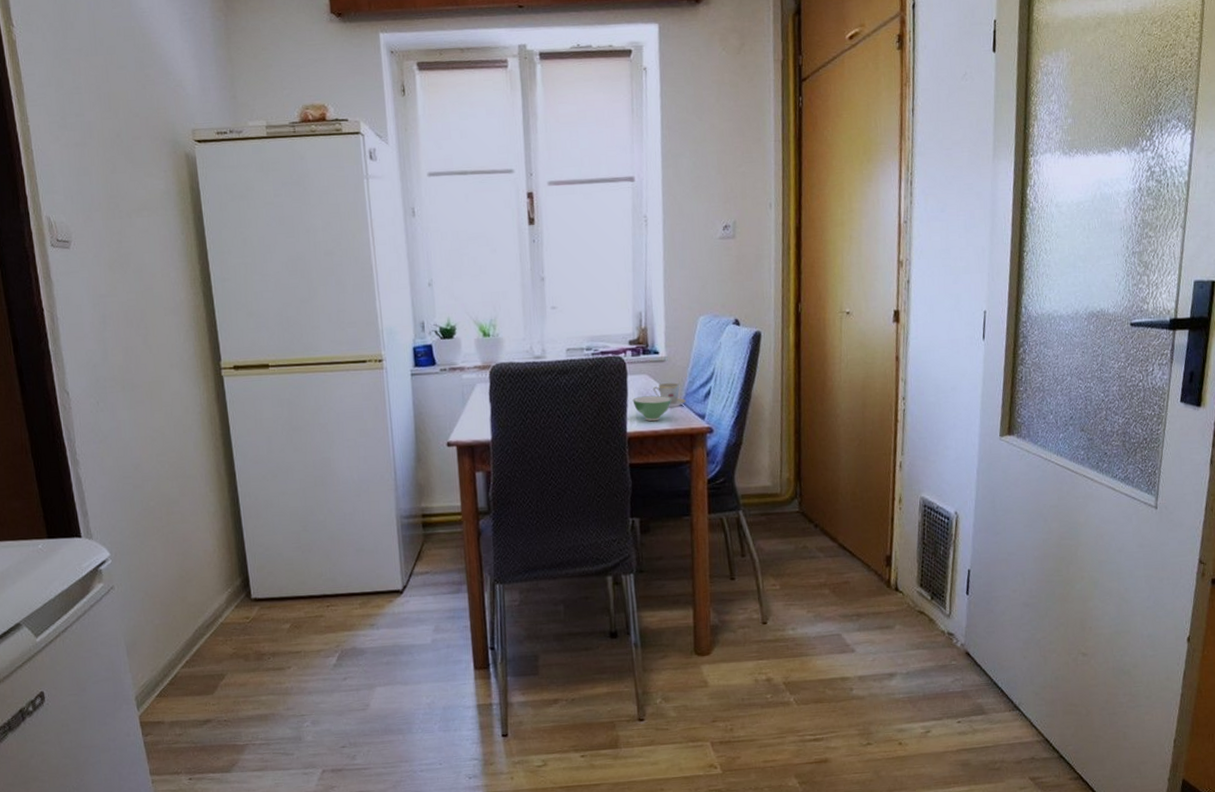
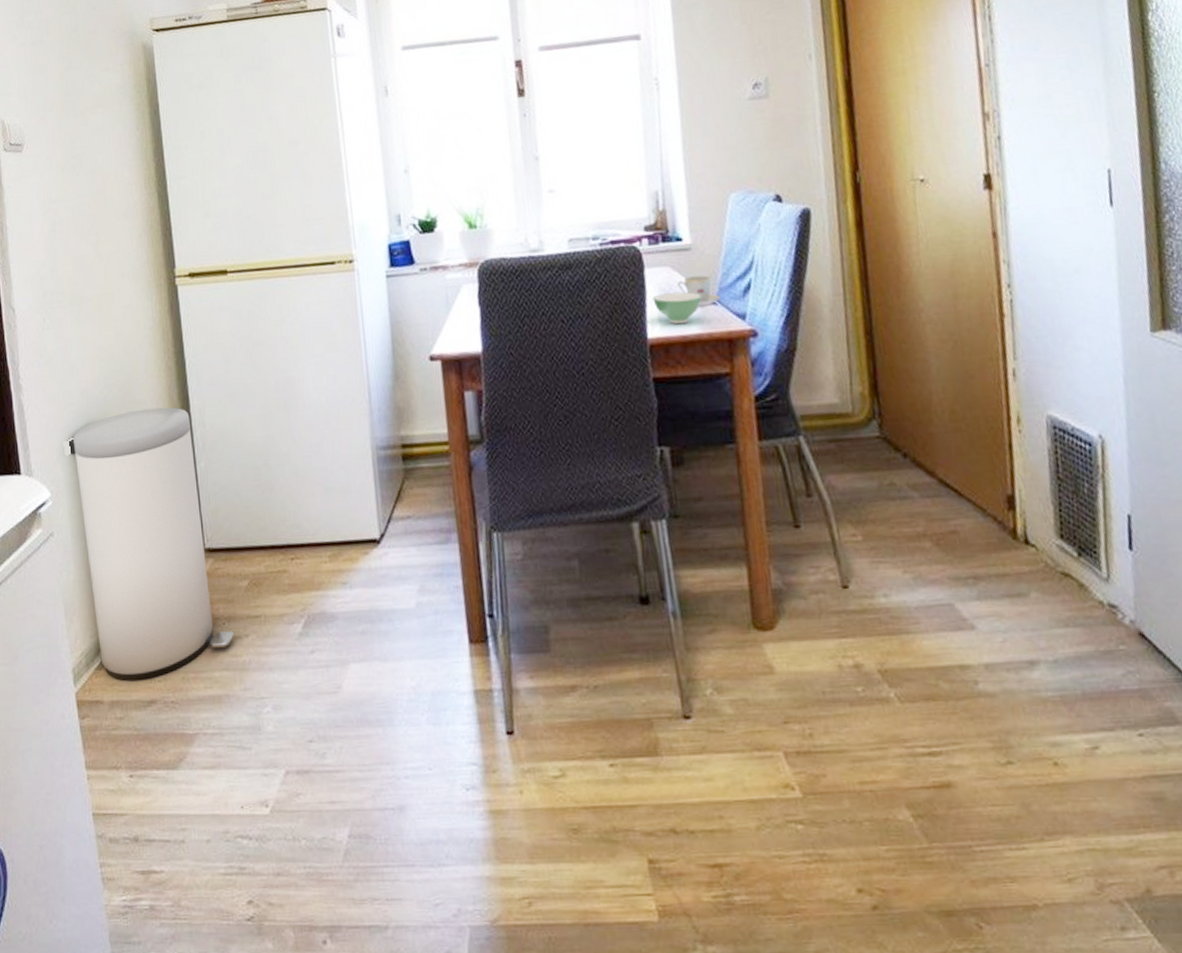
pedal bin: none [123,481,279,706] -> present [67,407,235,682]

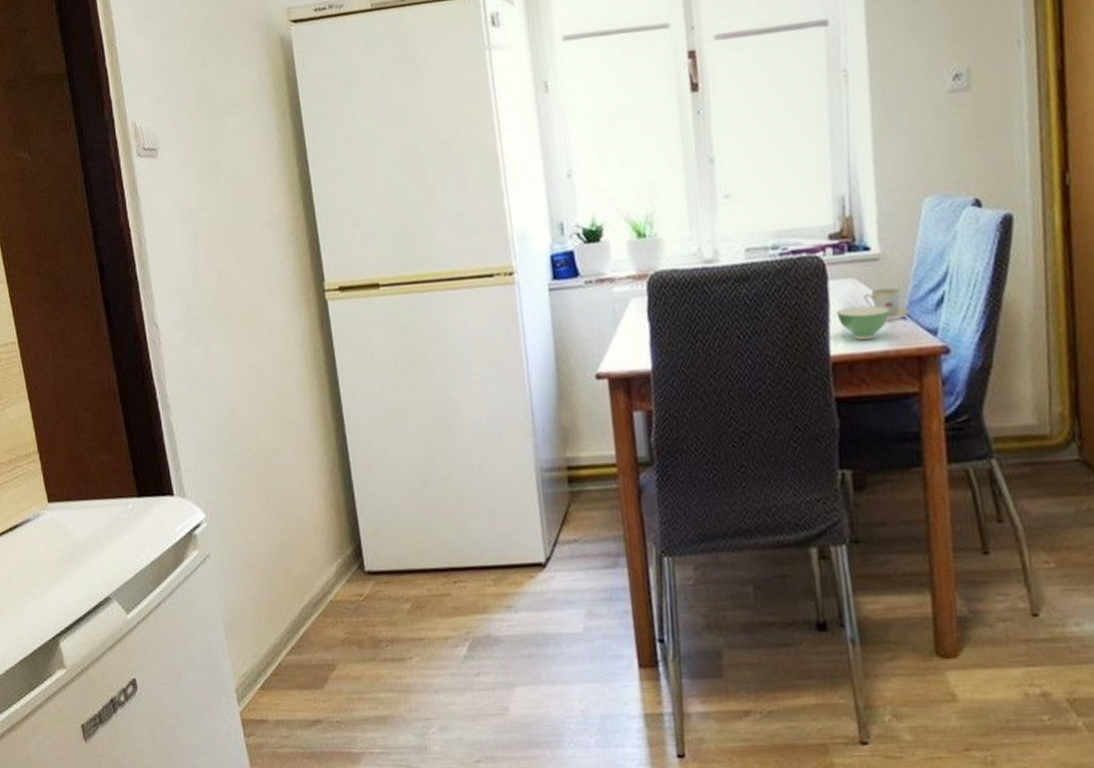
pedal bin: present [67,407,235,682] -> none [219,427,399,702]

